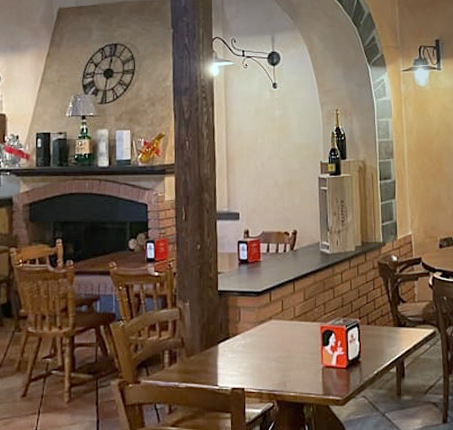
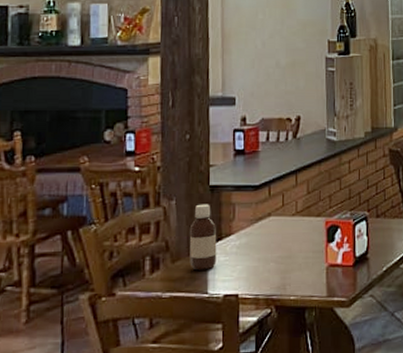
bottle: none [201,306,225,365] -> present [189,204,217,271]

